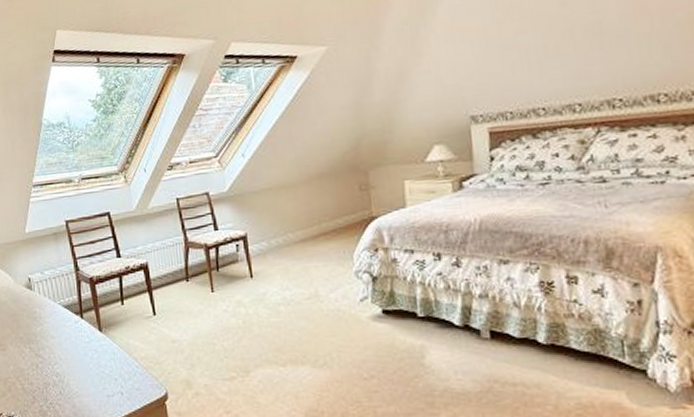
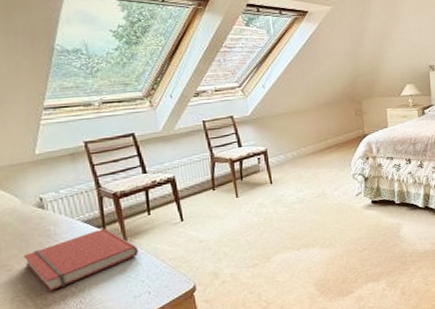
book: none [15,315,112,377] -> present [23,227,138,291]

